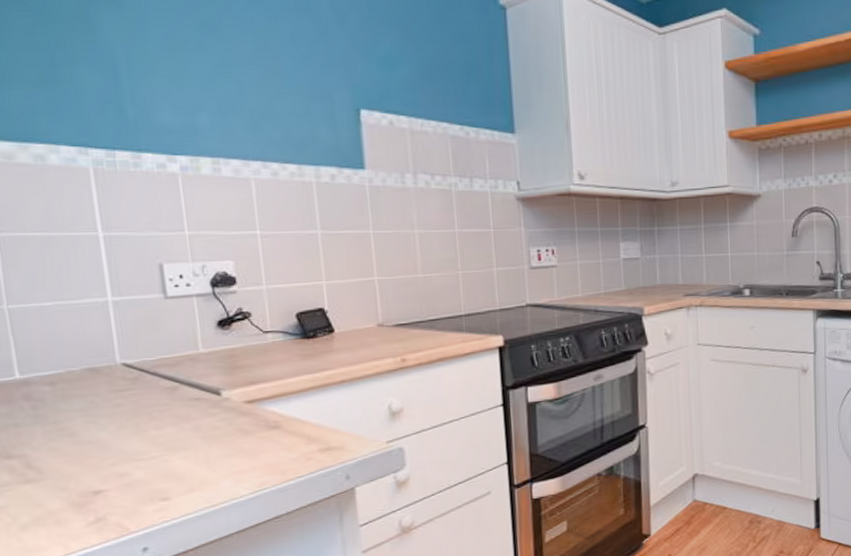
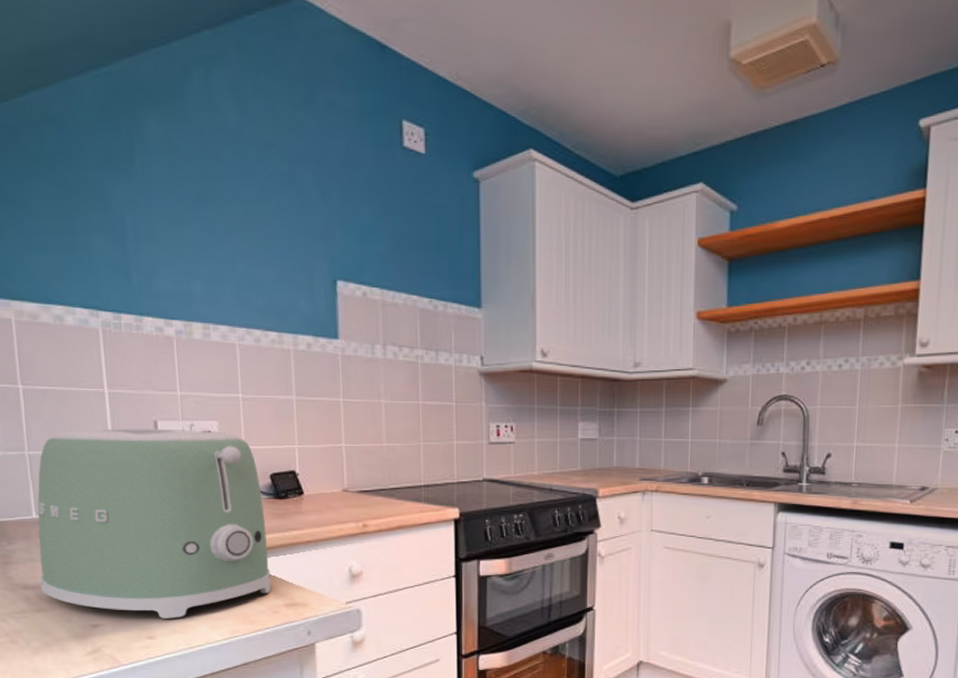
toaster: none [20,271,303,477] -> present [37,428,272,619]

